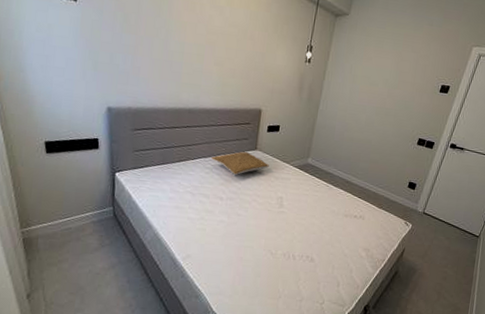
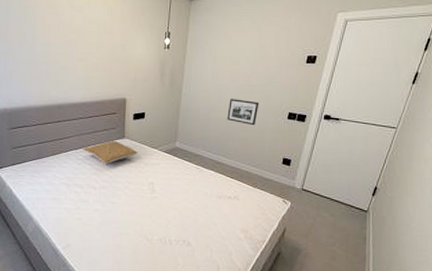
picture frame: none [360,120,393,149] -> present [227,99,259,126]

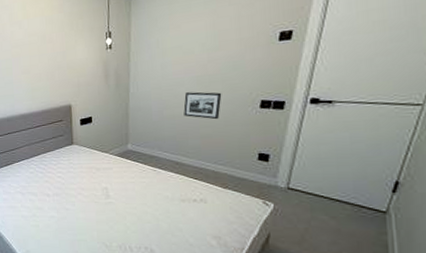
pillow: present [82,140,138,165] -> none [33,147,88,172]

